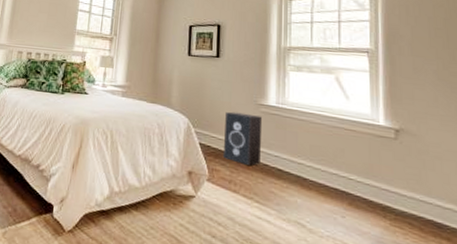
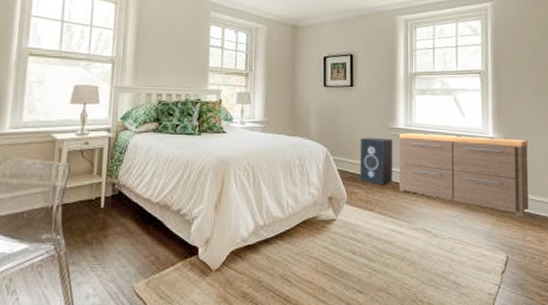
dresser: none [269,110,433,225] -> present [399,133,529,217]

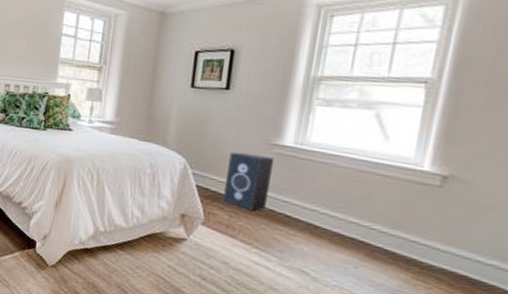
dresser: present [399,133,529,217] -> none [274,151,491,281]

